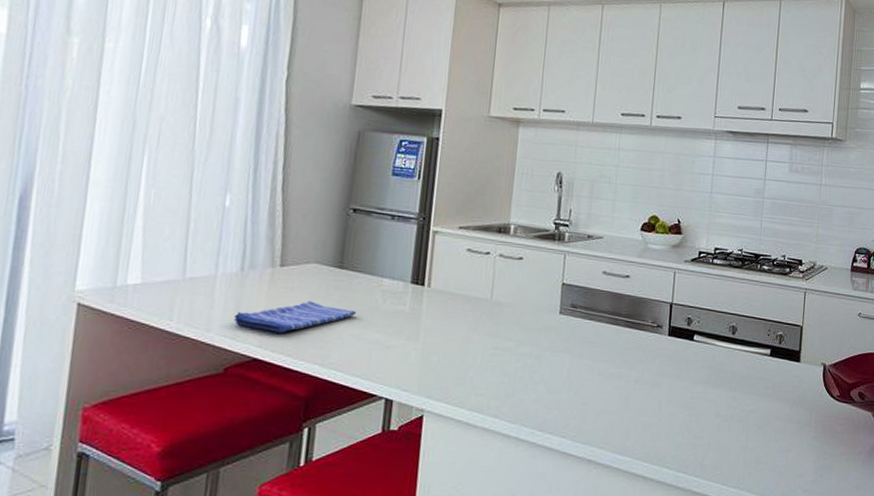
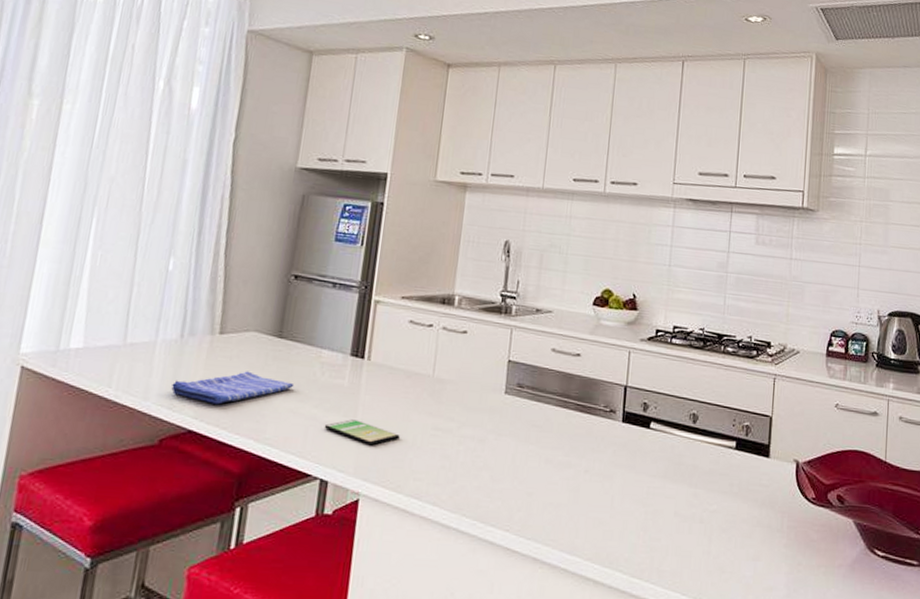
smartphone: none [387,342,461,366] -> present [324,419,400,446]

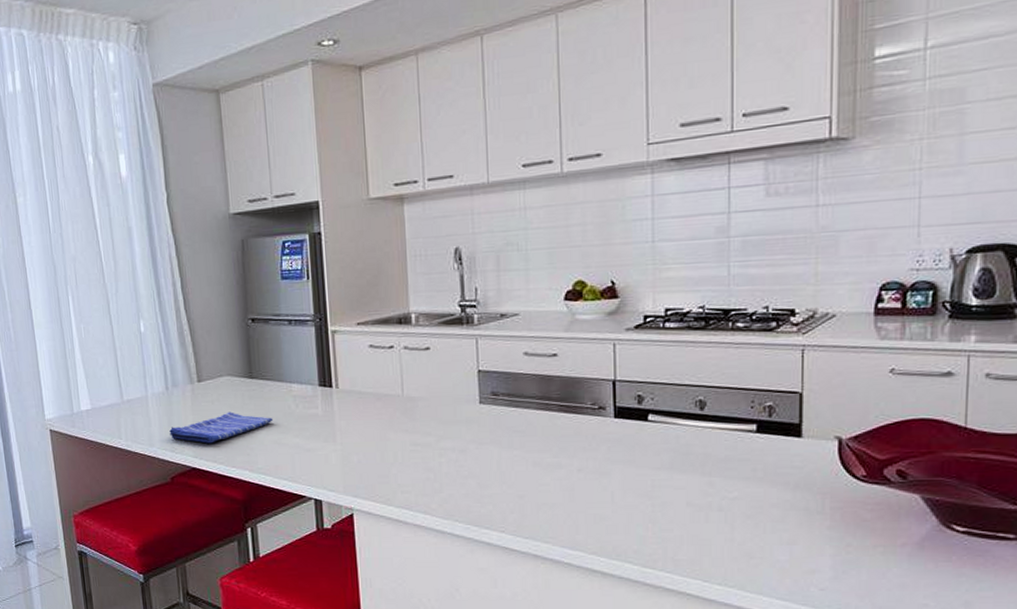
smartphone: present [324,419,400,446] -> none [308,444,381,466]

